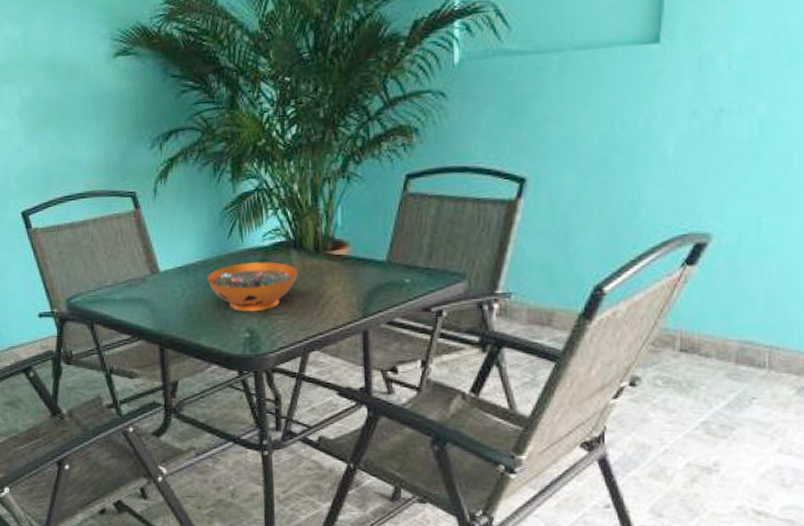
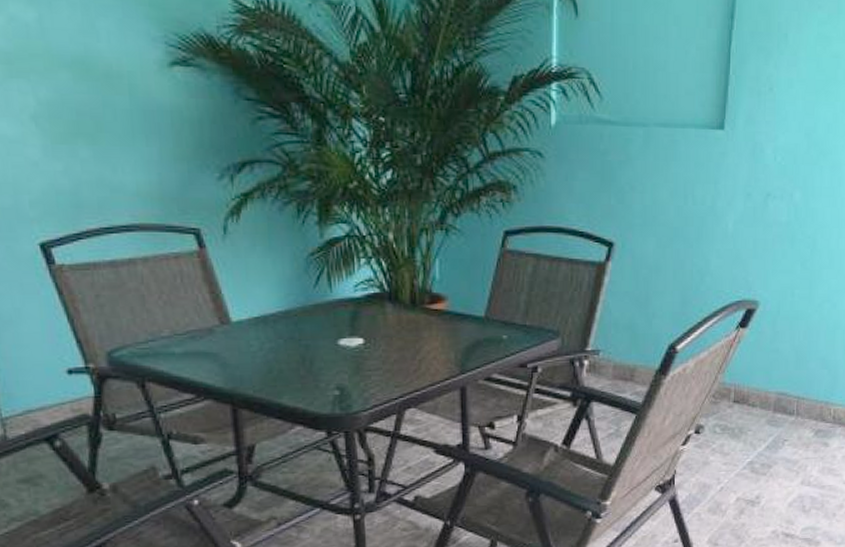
decorative bowl: present [206,262,299,312] -> none [289,314,394,368]

